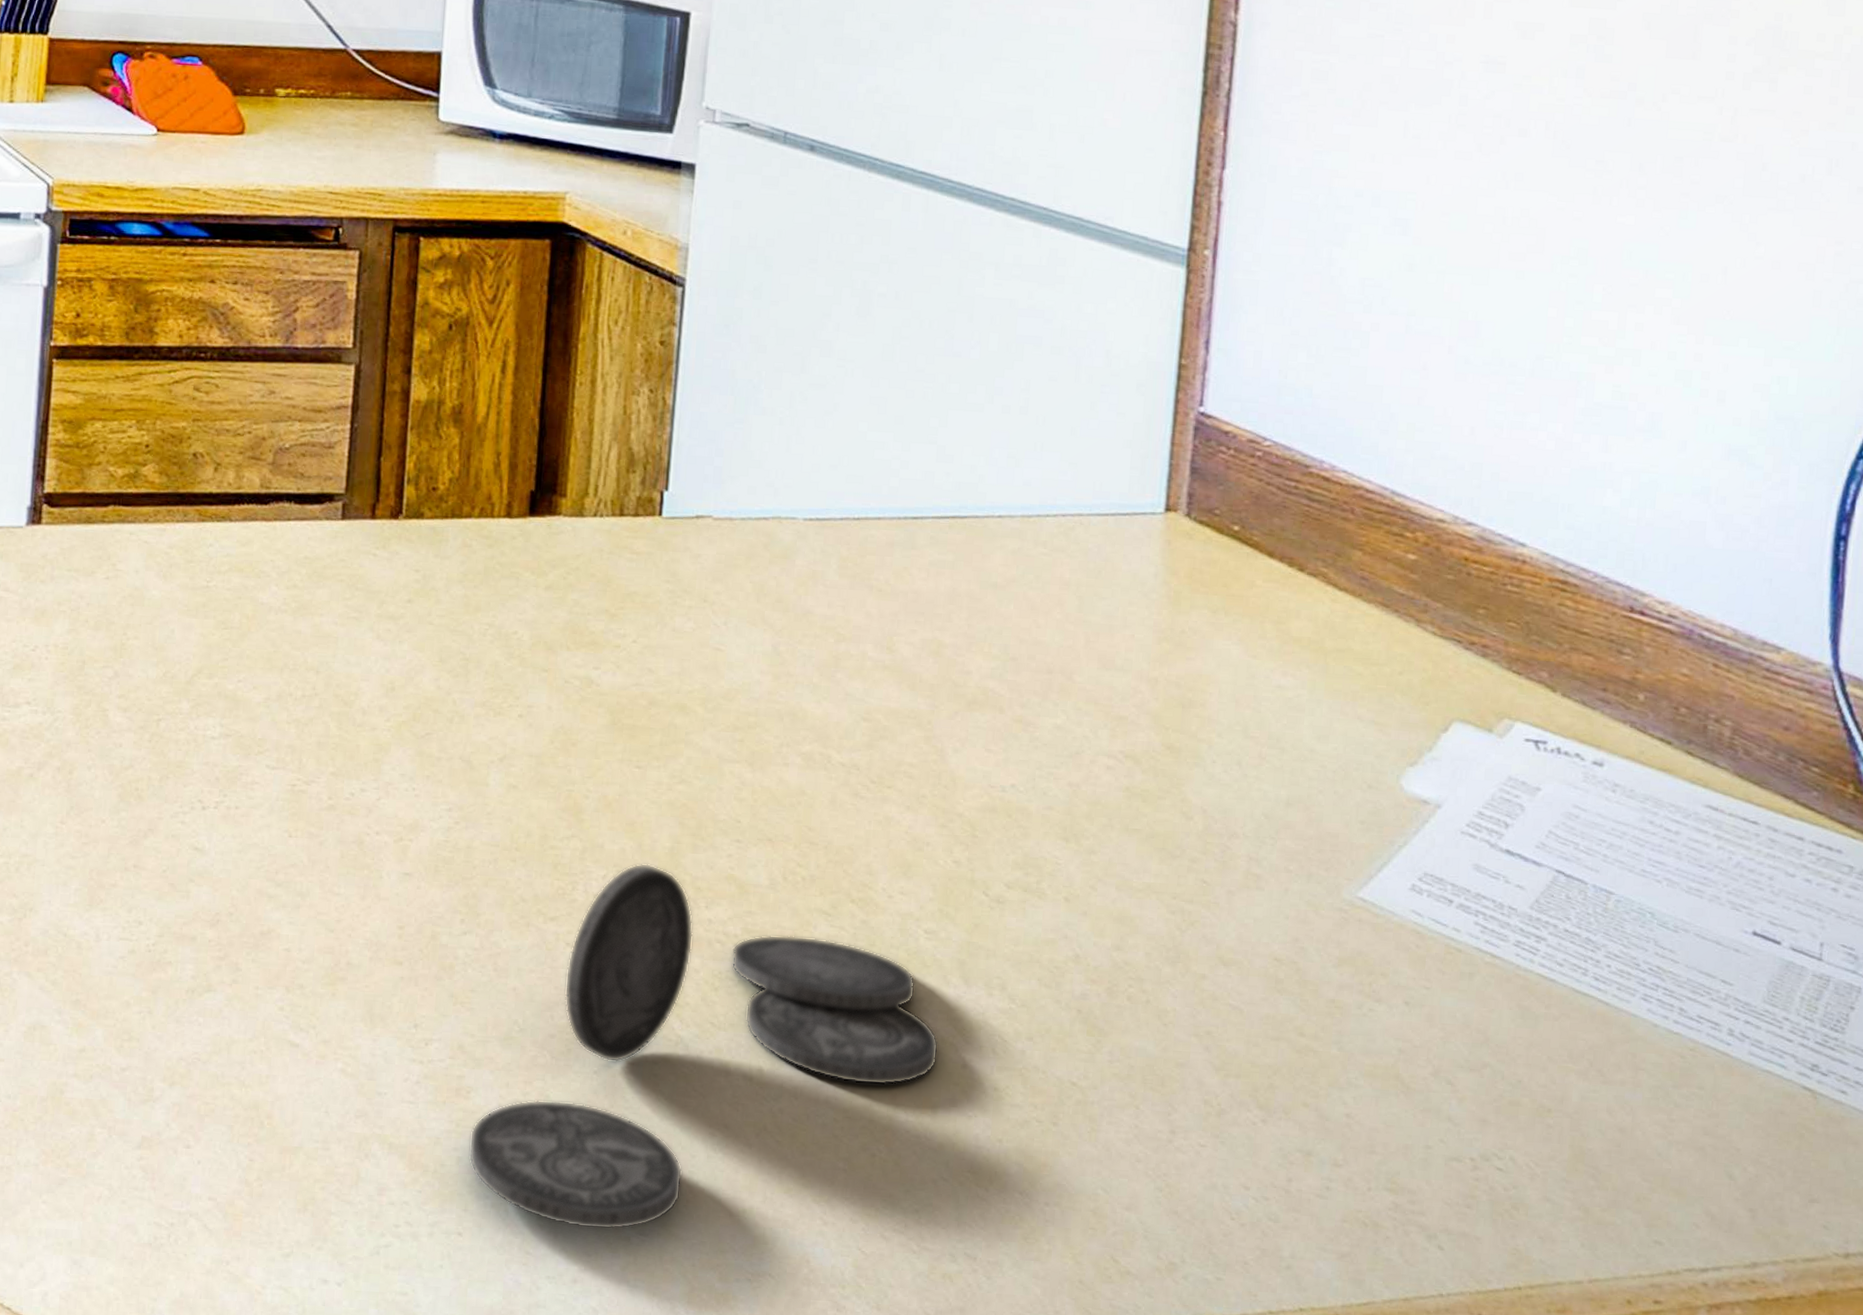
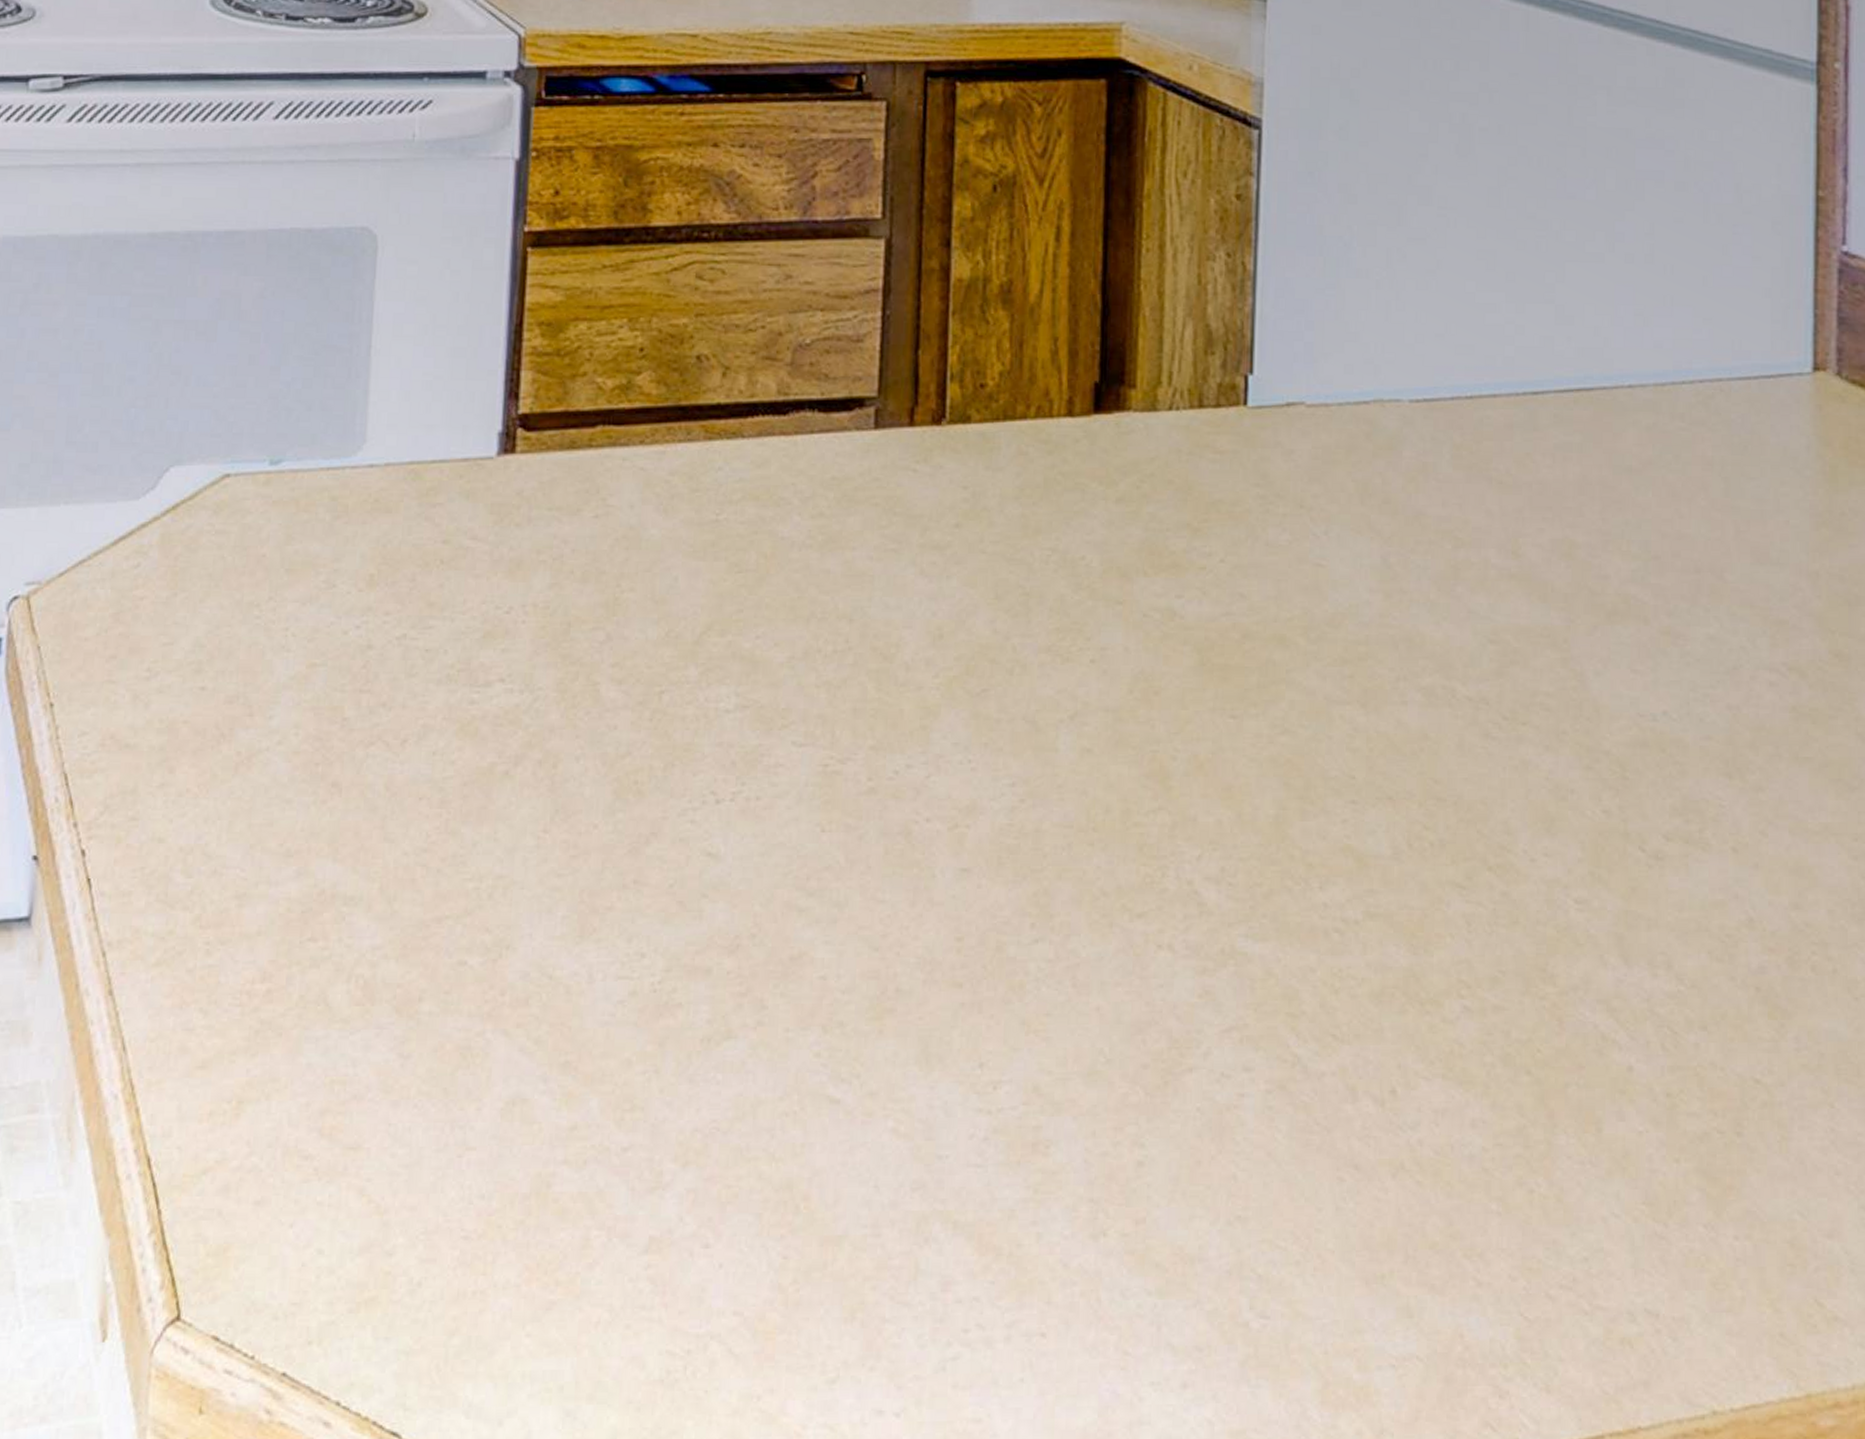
plate: present [468,863,939,1230] -> none [1050,837,1600,1315]

